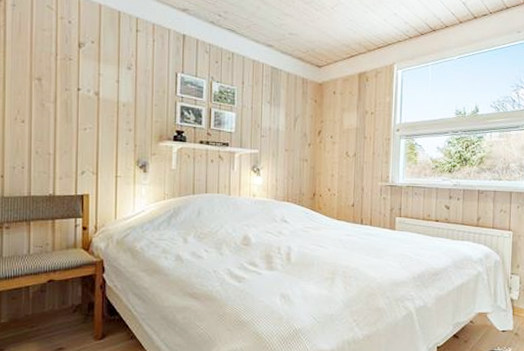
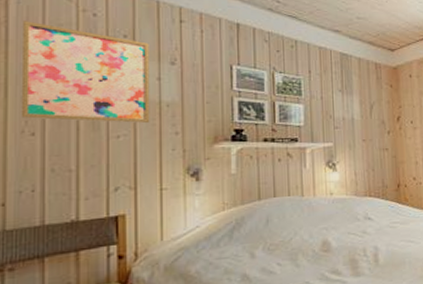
wall art: none [14,25,111,120] -> present [20,21,150,124]

